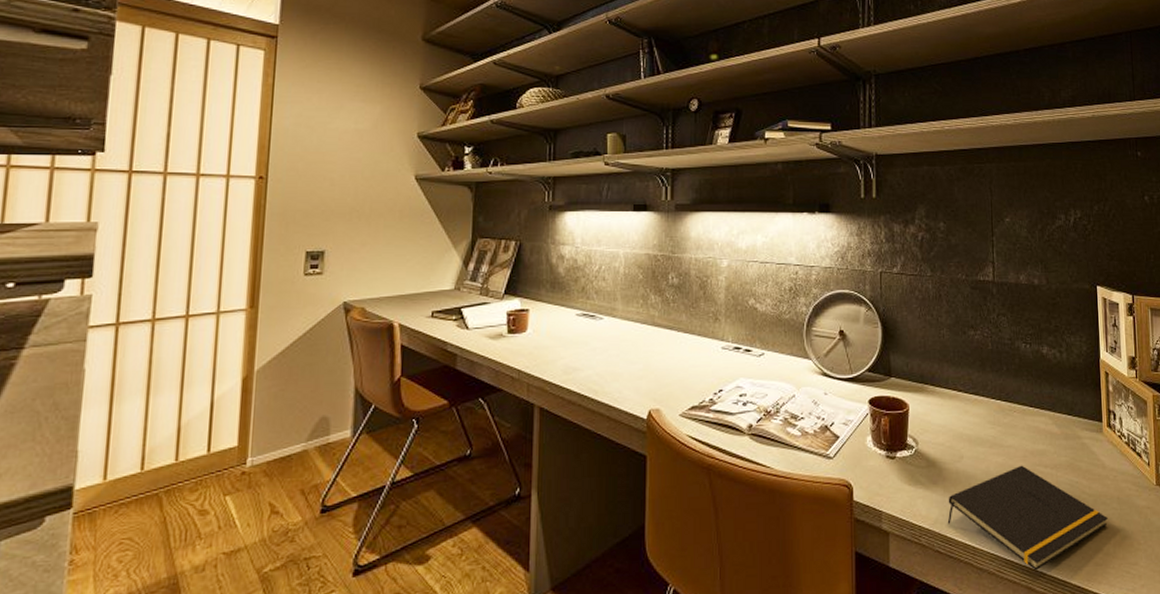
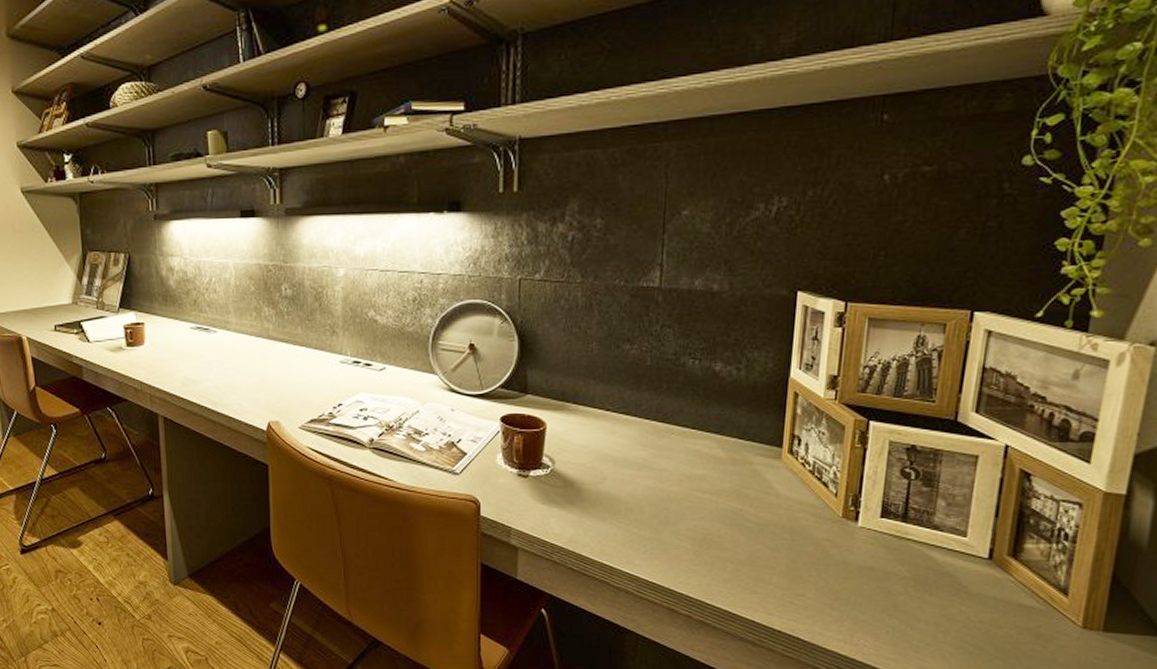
notepad: present [947,465,1108,571] -> none [583,489,775,594]

